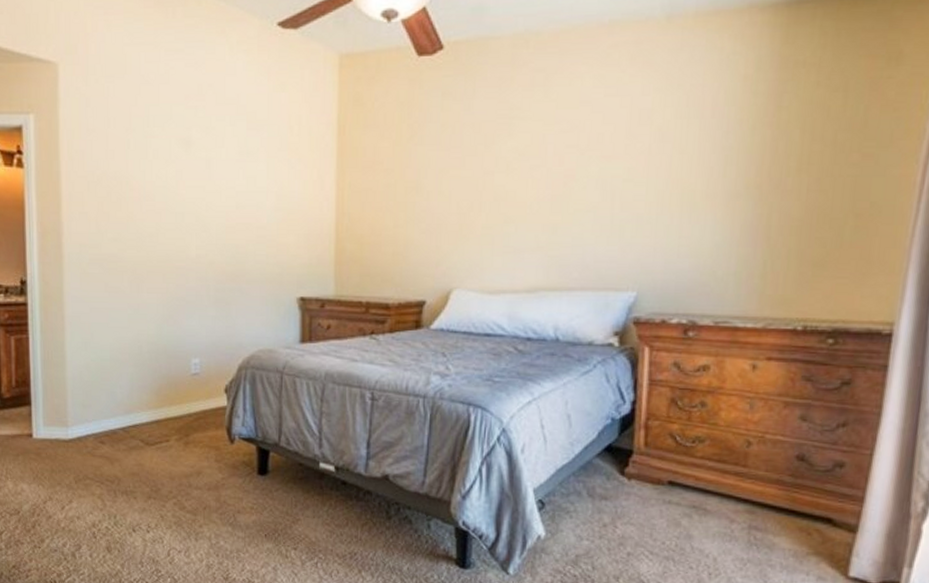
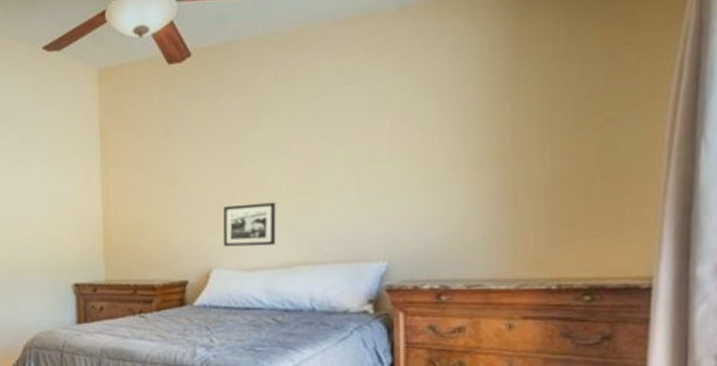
picture frame: none [465,219,525,267] -> present [223,202,276,247]

